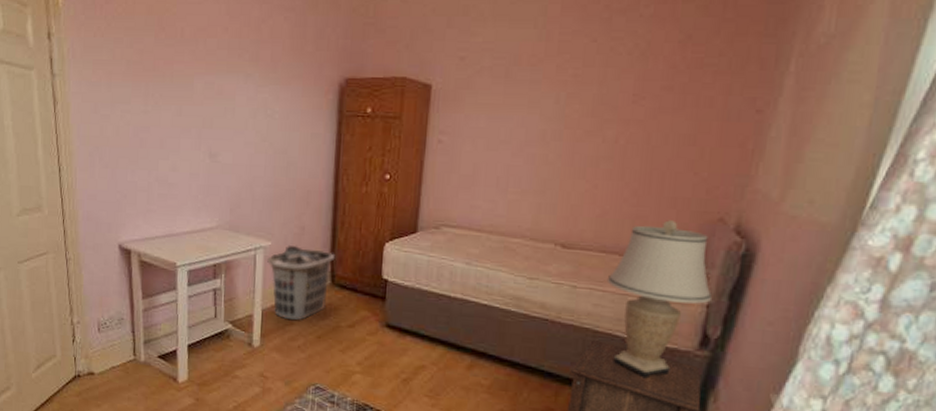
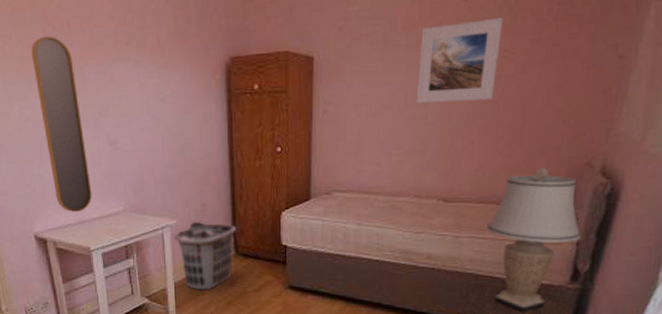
home mirror: none [140,42,186,225] -> present [31,35,92,213]
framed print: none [537,60,634,144] -> present [416,17,503,103]

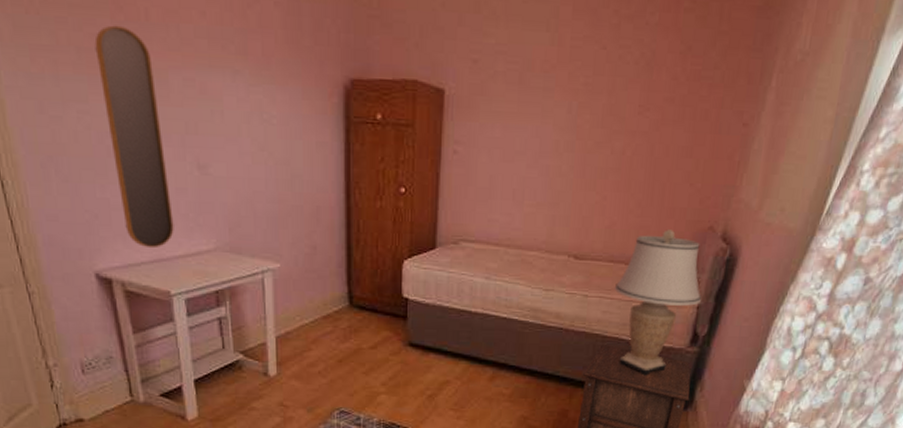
clothes hamper: present [174,221,237,290] -> none [277,266,352,346]
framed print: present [416,17,503,103] -> none [551,70,640,155]

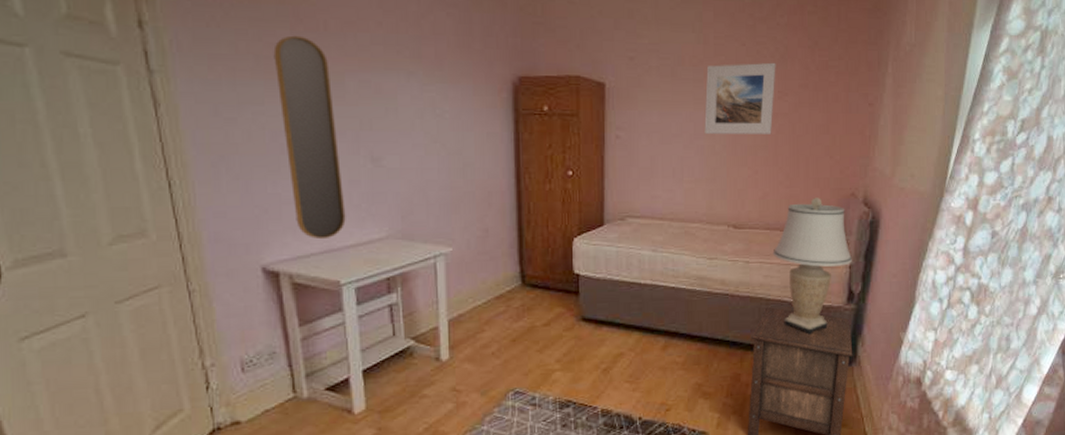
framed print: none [551,70,640,155] -> present [704,62,776,134]

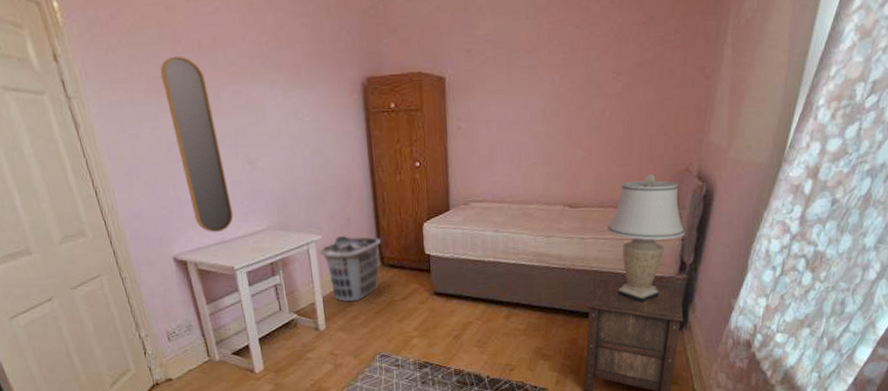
clothes hamper: none [450,248,524,327] -> present [320,235,382,302]
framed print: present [704,62,776,134] -> none [540,42,610,119]

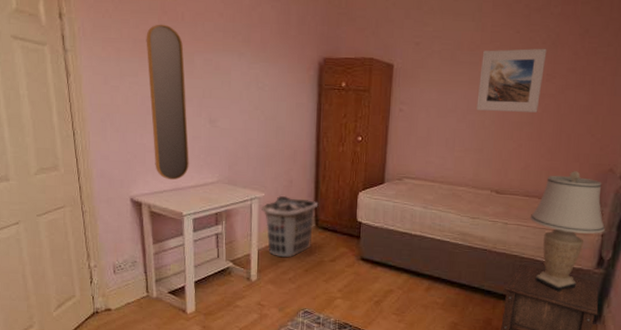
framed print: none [540,42,610,119] -> present [476,48,547,113]

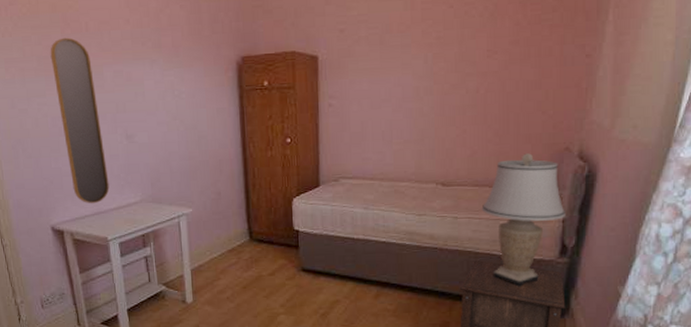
clothes hamper: present [261,195,319,258] -> none [190,209,251,276]
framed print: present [476,48,547,113] -> none [412,21,485,97]

